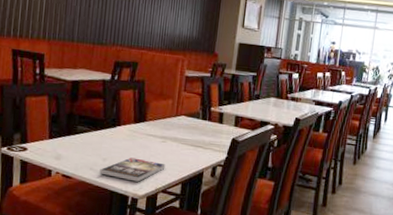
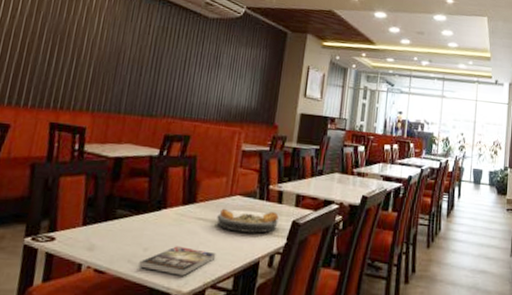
plate: none [165,126,220,149] -> present [217,208,279,234]

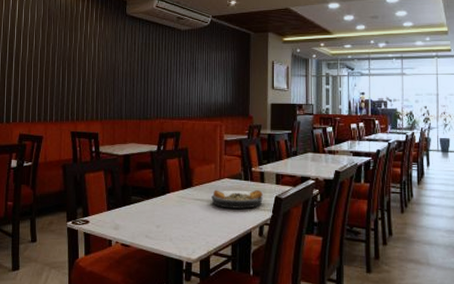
book: present [138,246,216,276] -> none [154,223,215,246]

